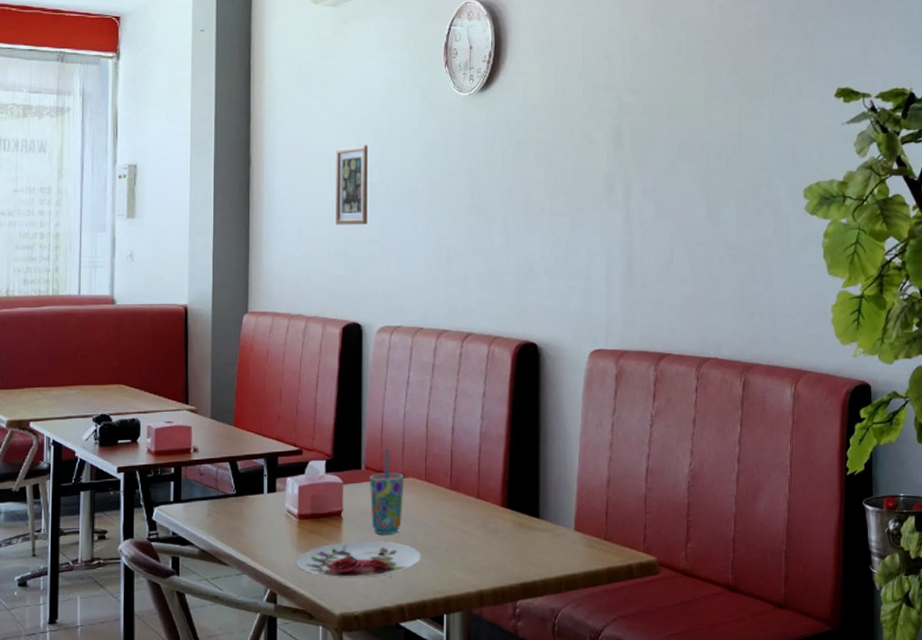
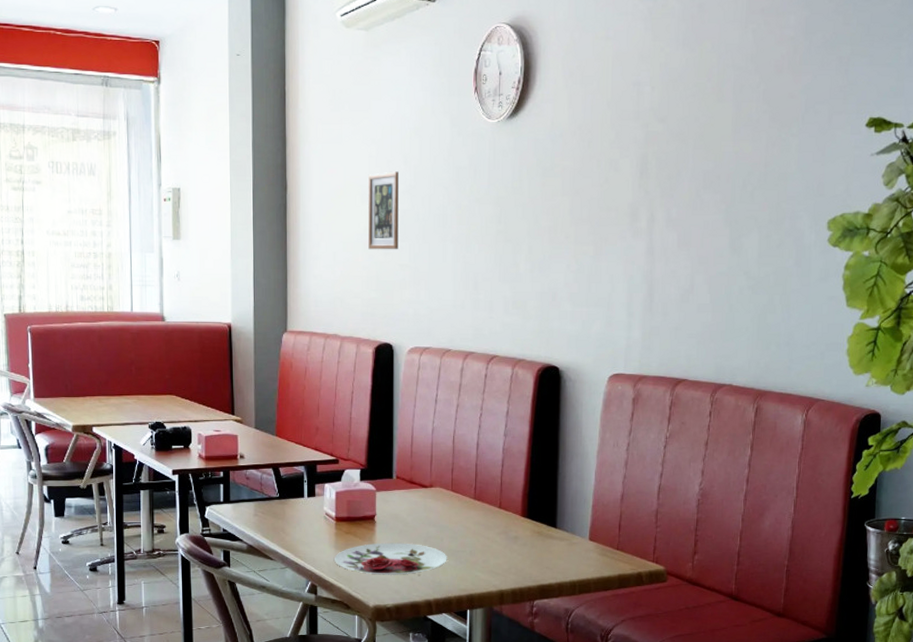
cup: present [369,448,404,534] -> none [400,460,432,537]

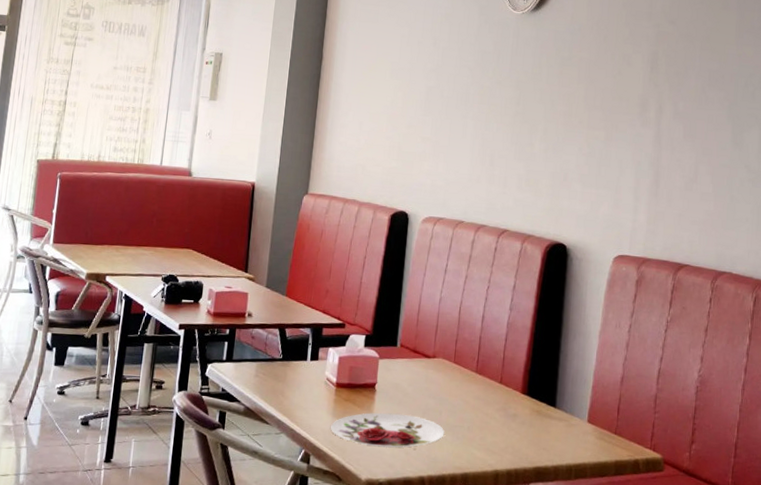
picture frame: present [368,171,399,250] -> none [393,51,428,124]

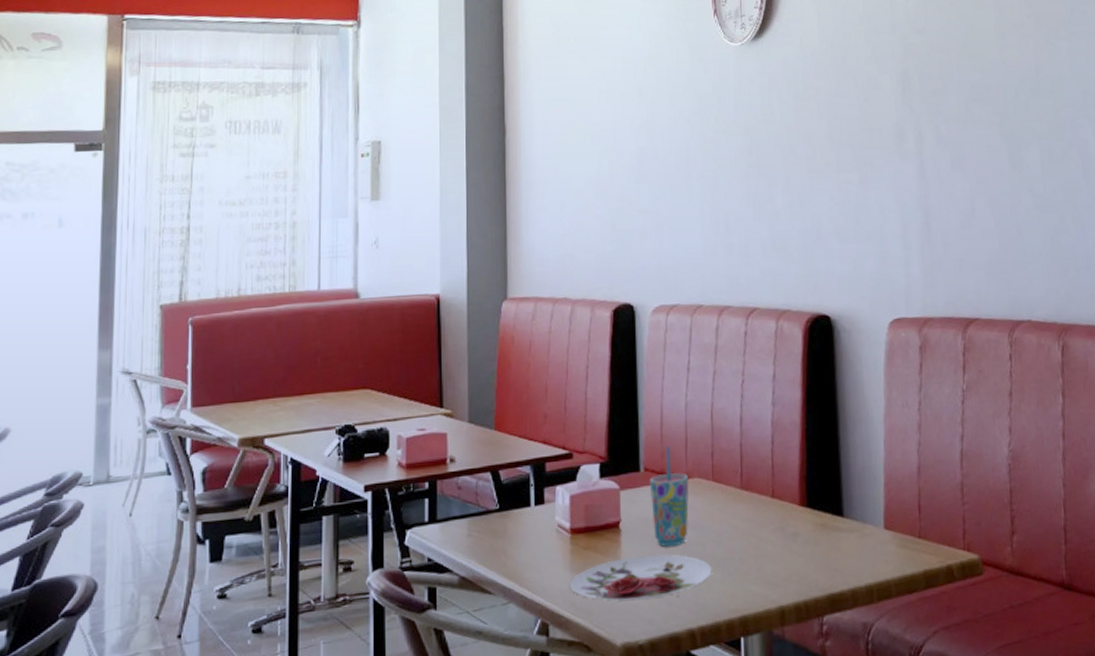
cup: none [402,329,435,409] -> present [649,445,690,547]

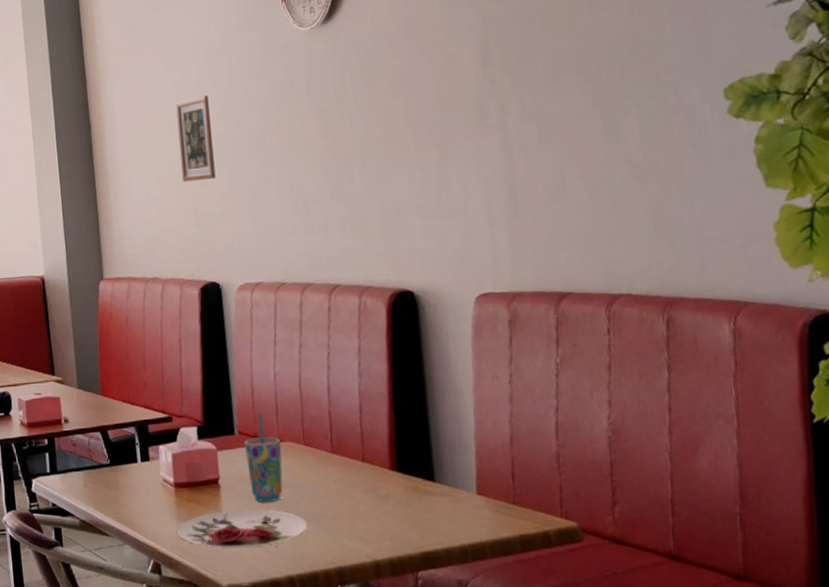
picture frame: none [599,105,636,196] -> present [176,95,216,182]

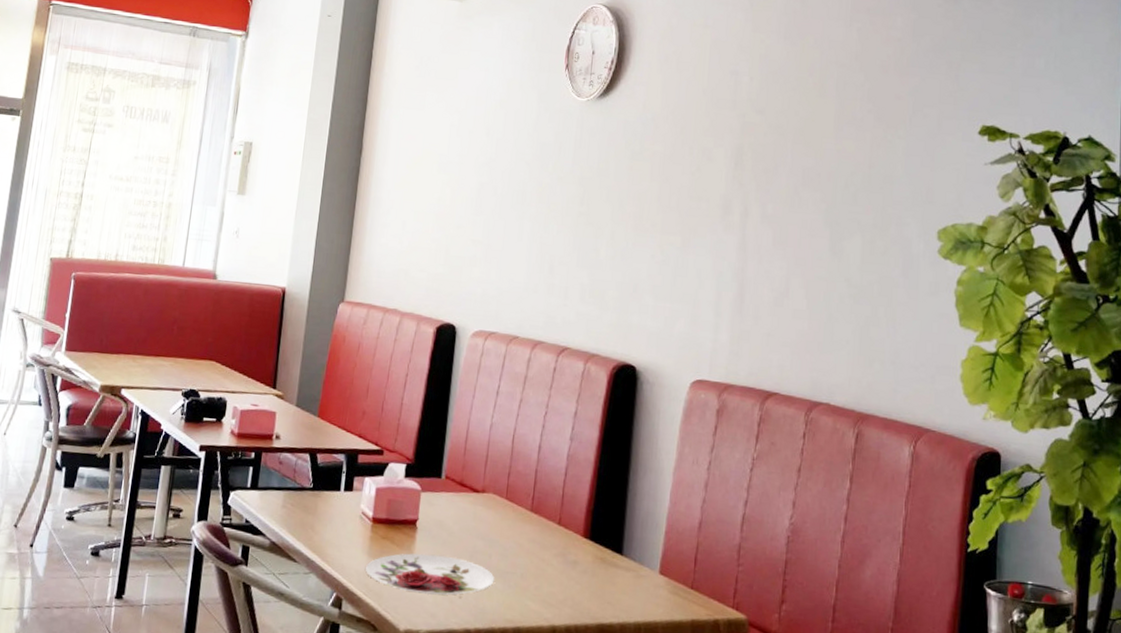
picture frame: present [176,95,216,182] -> none [440,142,480,224]
cup: present [243,411,283,502] -> none [446,459,485,552]

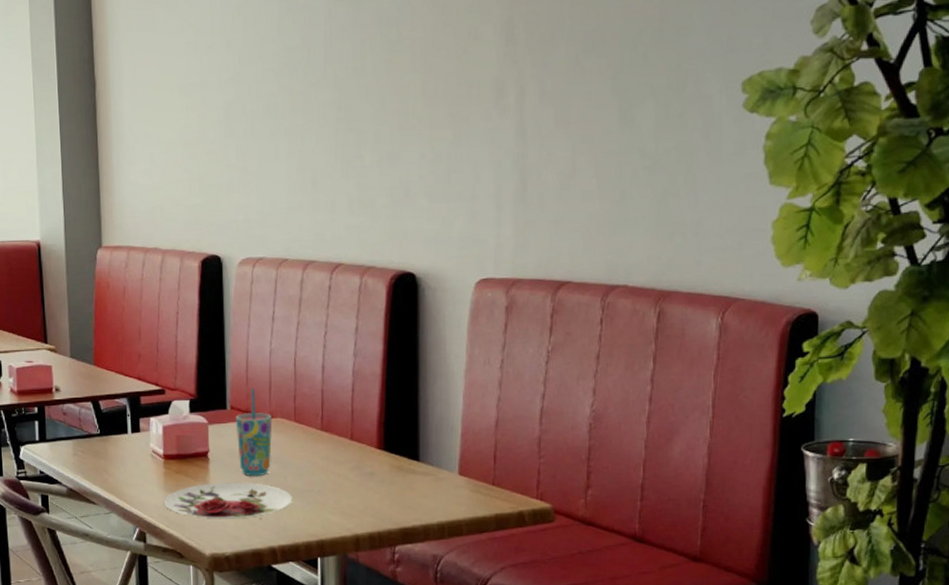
cup: none [446,459,485,552] -> present [235,387,273,476]

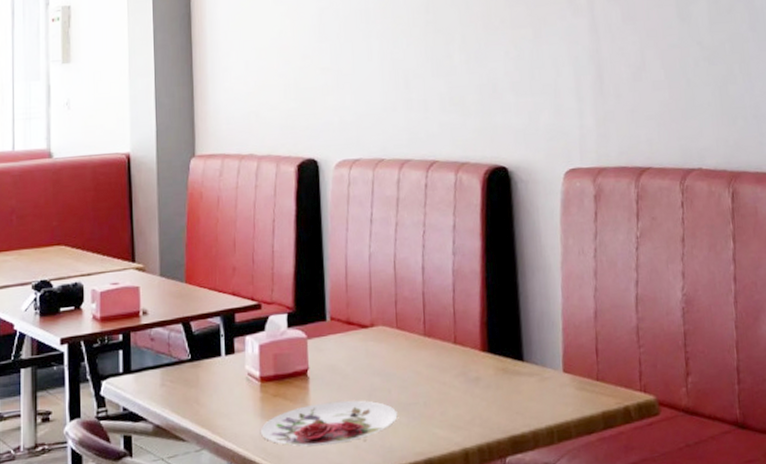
cup: present [235,387,273,476] -> none [335,295,375,393]

